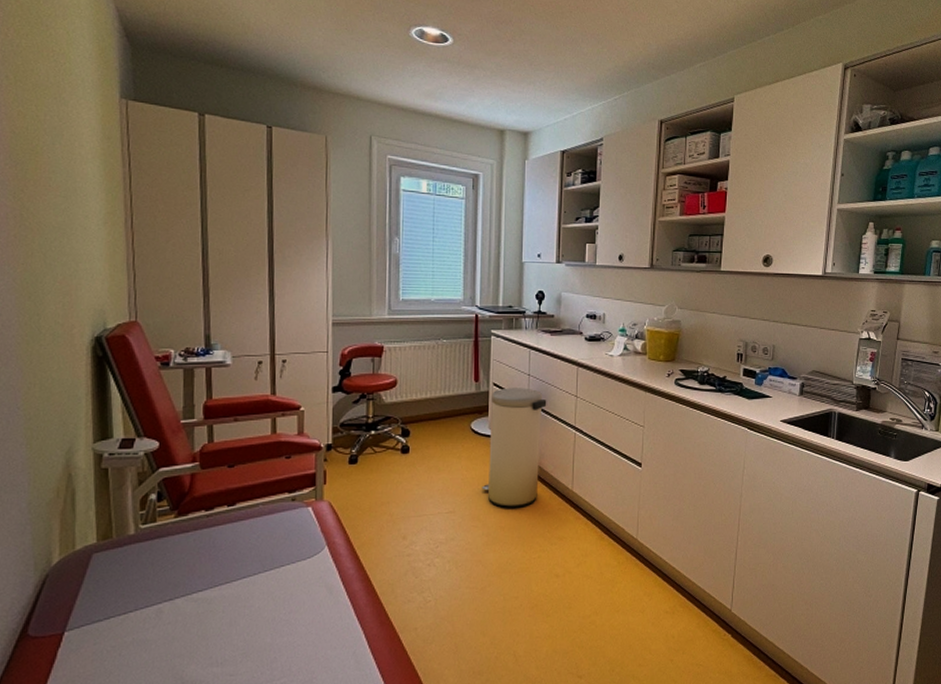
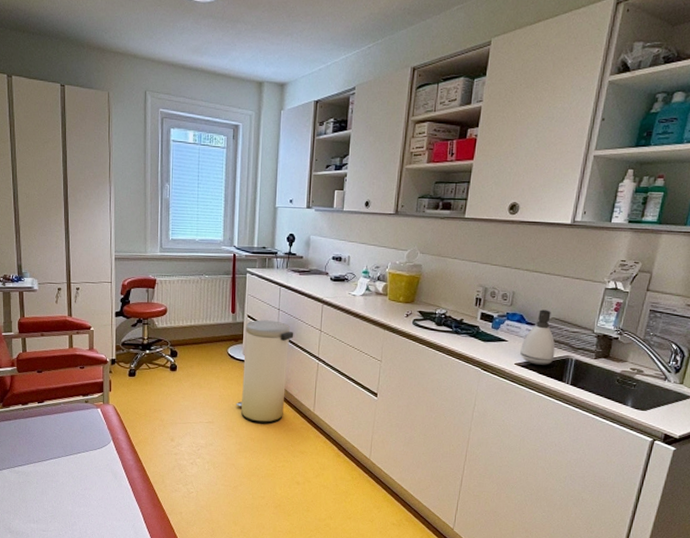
soap dispenser: none [785,363,818,420] -> present [520,309,556,365]

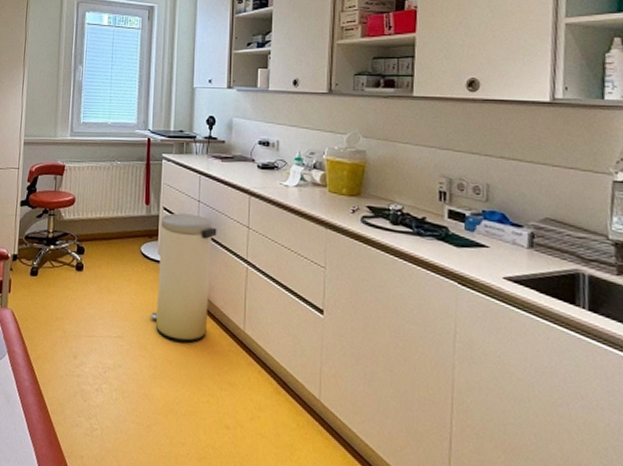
soap dispenser: present [520,309,556,365] -> none [508,207,558,281]

